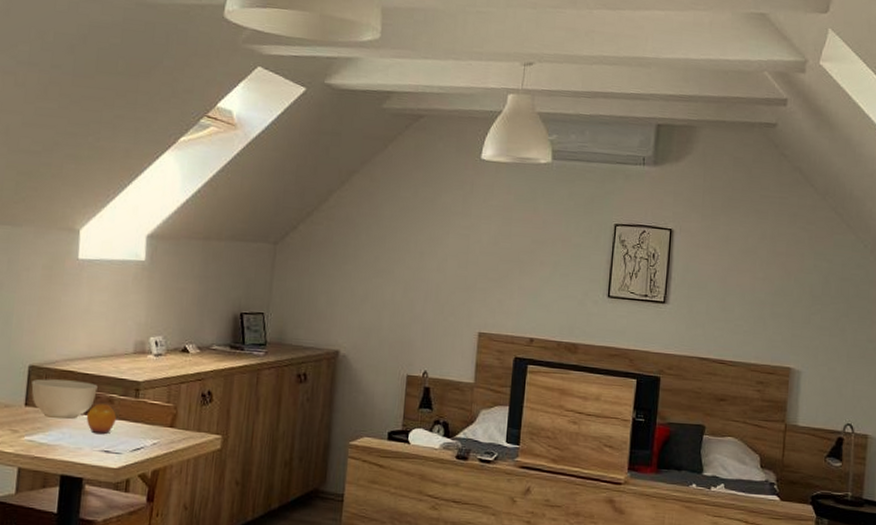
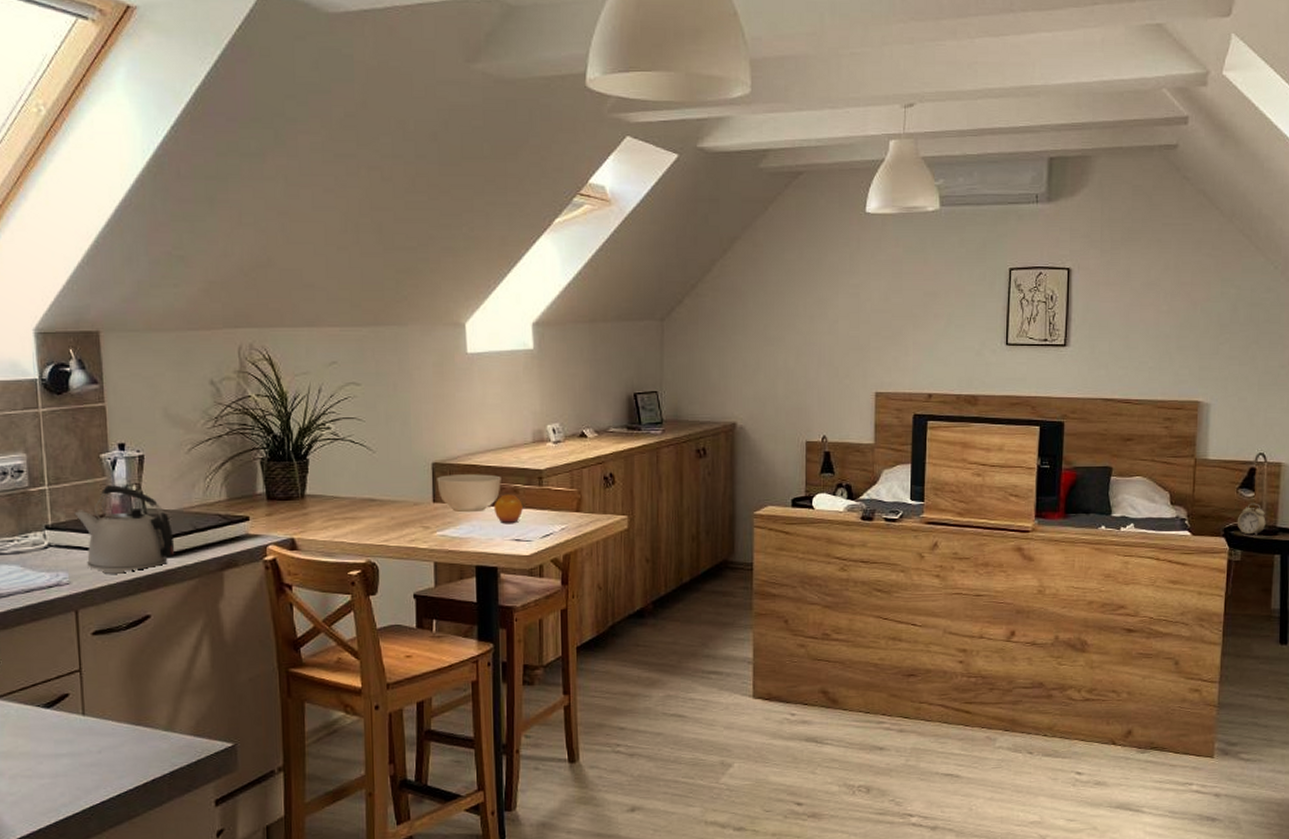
alarm clock: none [824,472,853,506] -> present [1237,503,1266,536]

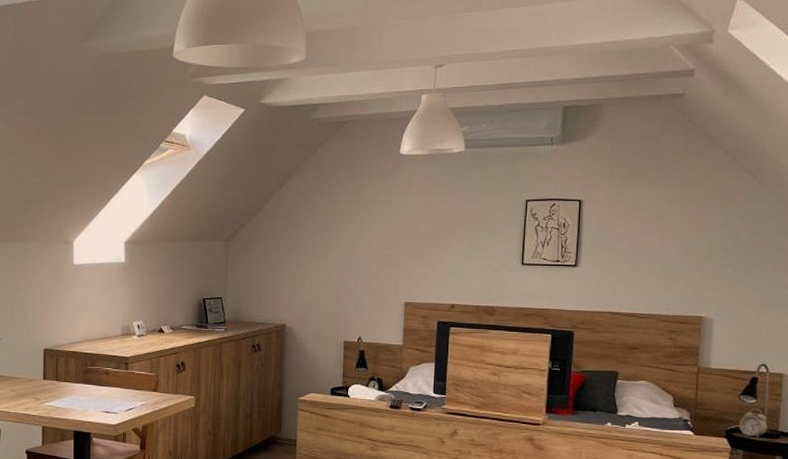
bowl: present [437,474,501,513] -> none [47,358,96,389]
fruit: present [493,494,523,524] -> none [89,375,112,399]

